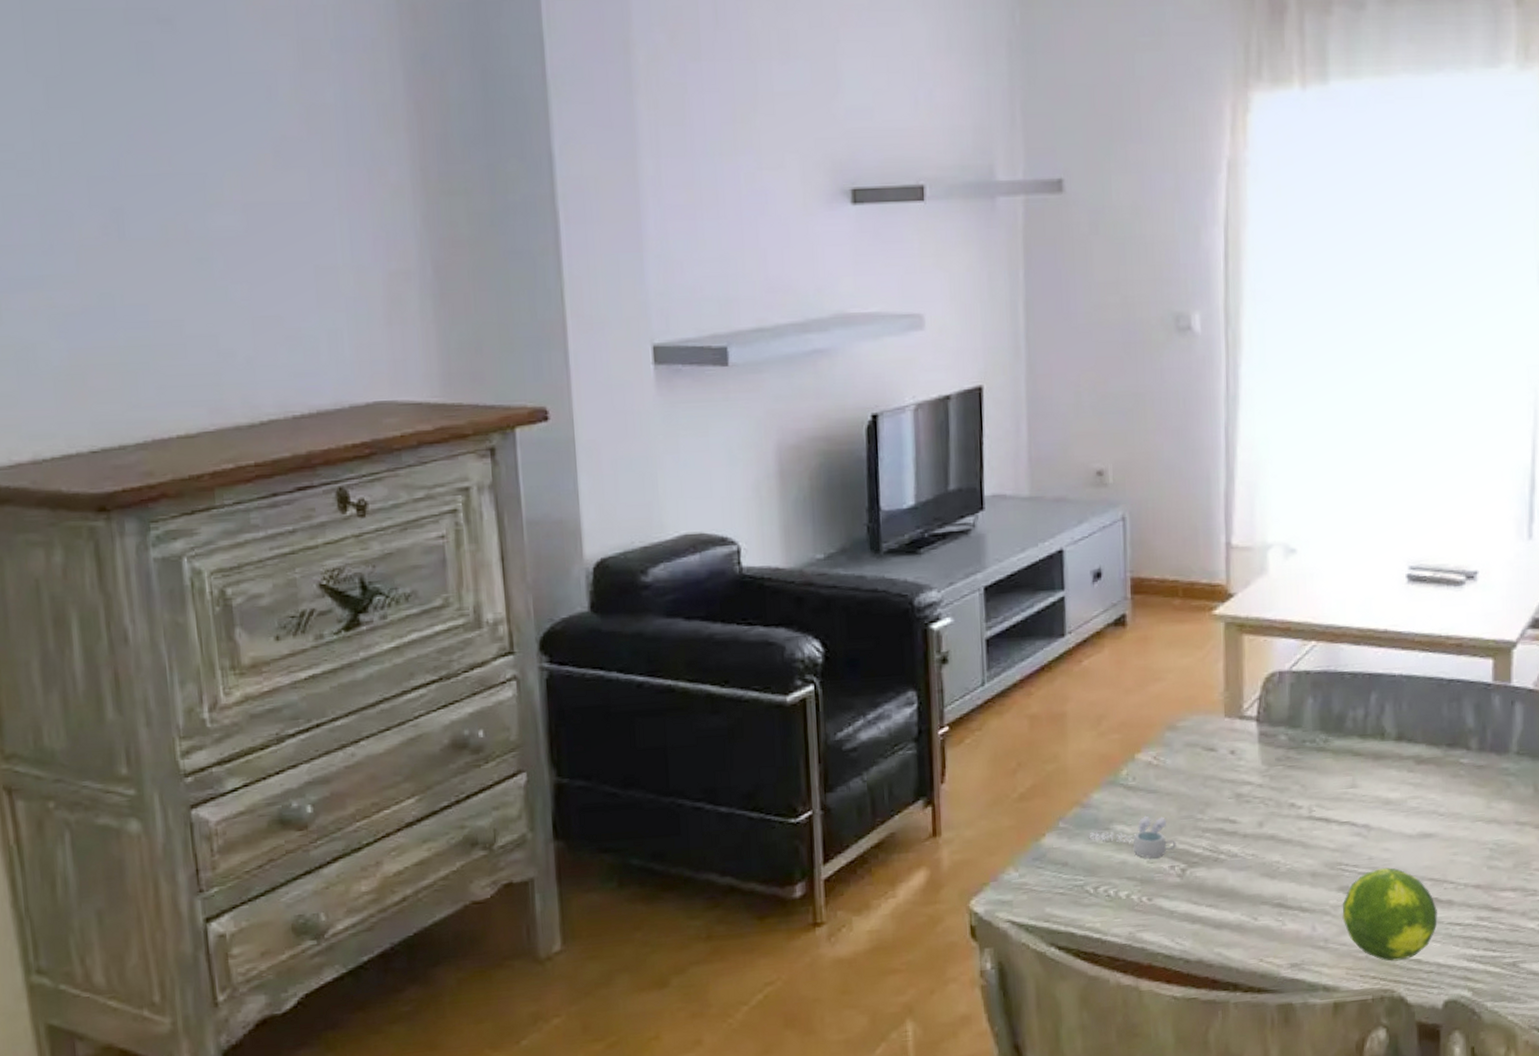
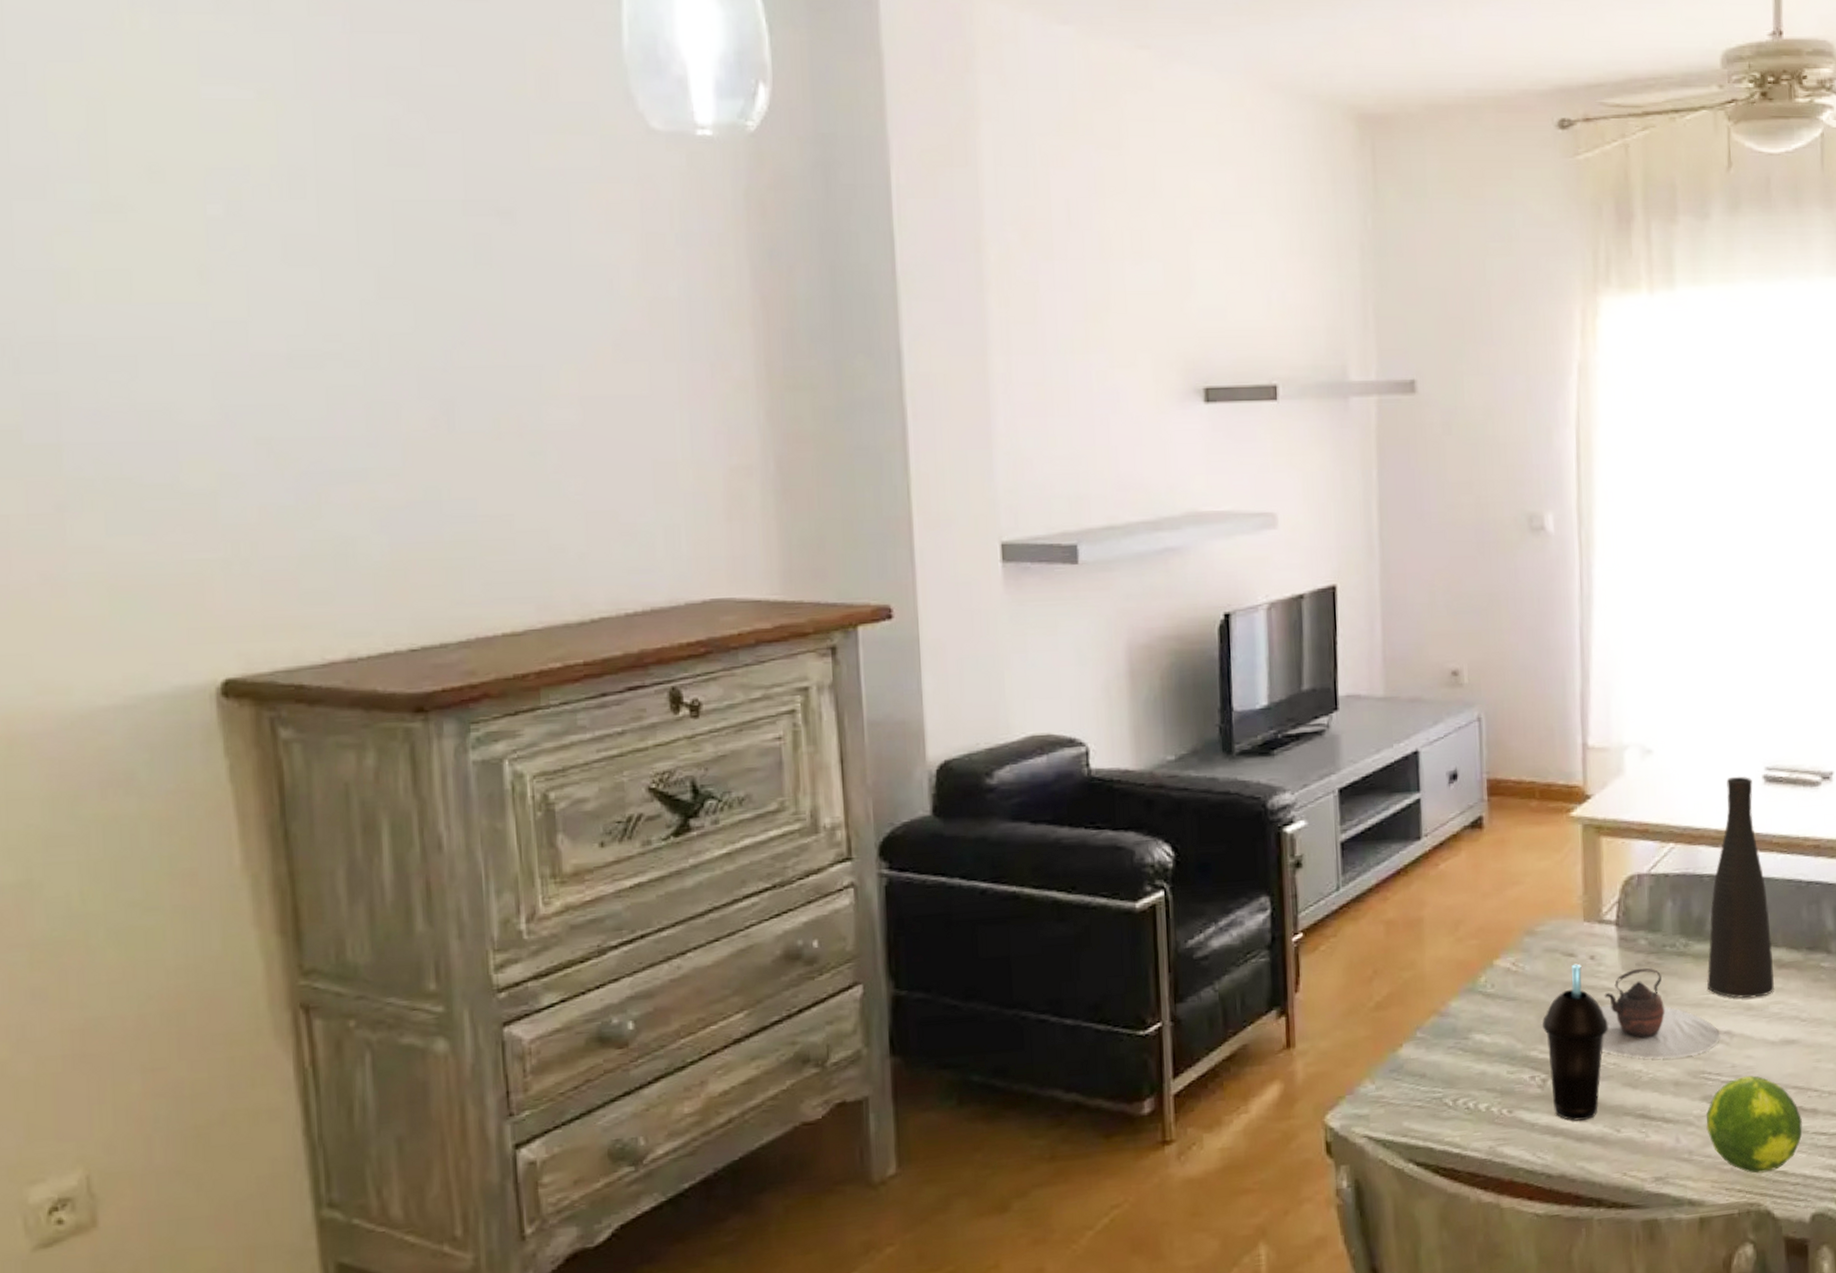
cup: present [1089,815,1177,859] -> none [1447,1024,1537,1069]
cup: none [1183,758,1247,909] -> present [1542,963,1608,1121]
teapot: none [1239,762,1358,851] -> present [1600,967,1720,1059]
vase: none [1346,575,1413,793] -> present [1707,776,1774,999]

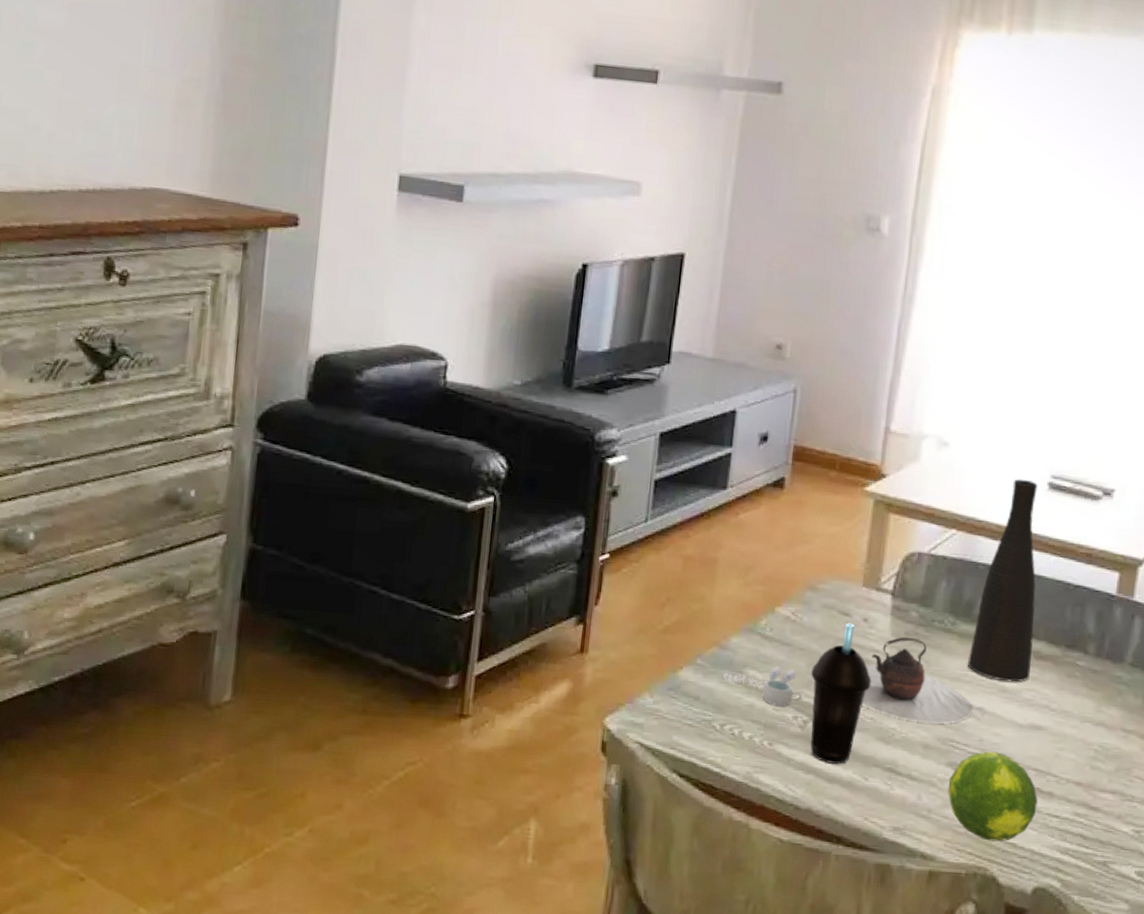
cup: none [1447,1024,1537,1069] -> present [722,665,803,707]

